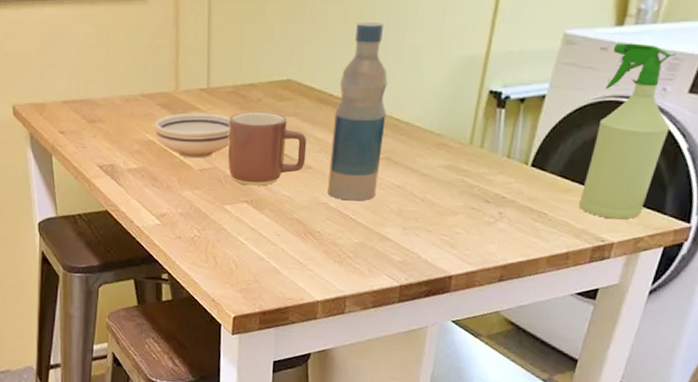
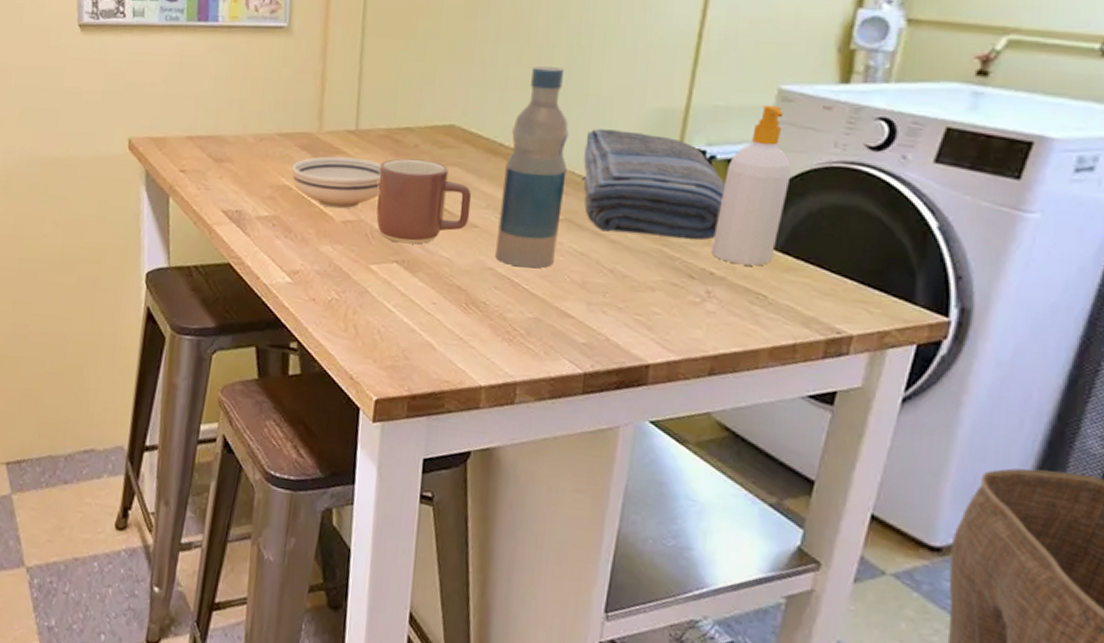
towel: none [399,77,518,170] -> present [582,129,726,240]
soap bottle: none [503,48,572,189] -> present [711,105,792,266]
spray bottle: present [579,43,676,220] -> none [806,102,916,308]

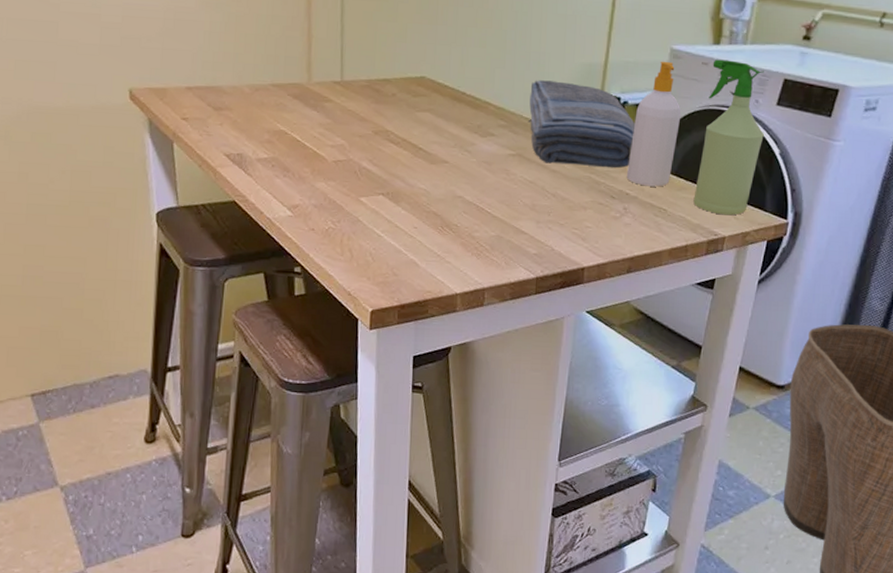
bowl: present [292,156,382,209] -> none [286,104,365,150]
mug: present [376,158,472,244] -> none [362,105,442,179]
bottle: present [495,65,569,268] -> none [463,27,517,195]
spray bottle: none [806,102,916,308] -> present [693,59,764,216]

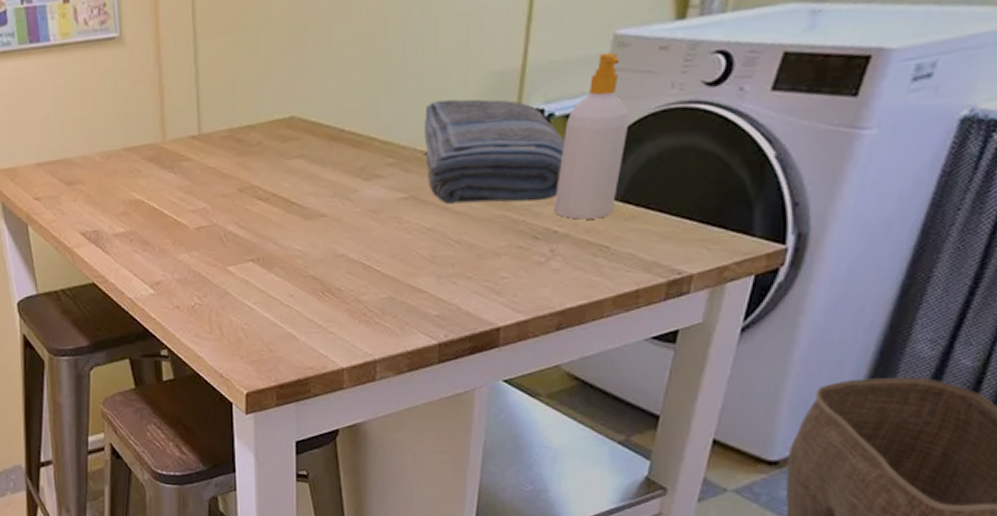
spray bottle: present [693,59,764,216] -> none [647,37,753,247]

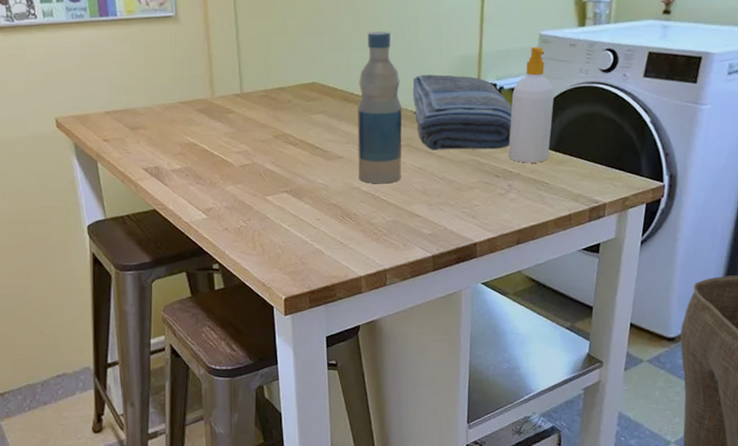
bottle: none [346,42,409,250] -> present [357,31,402,184]

